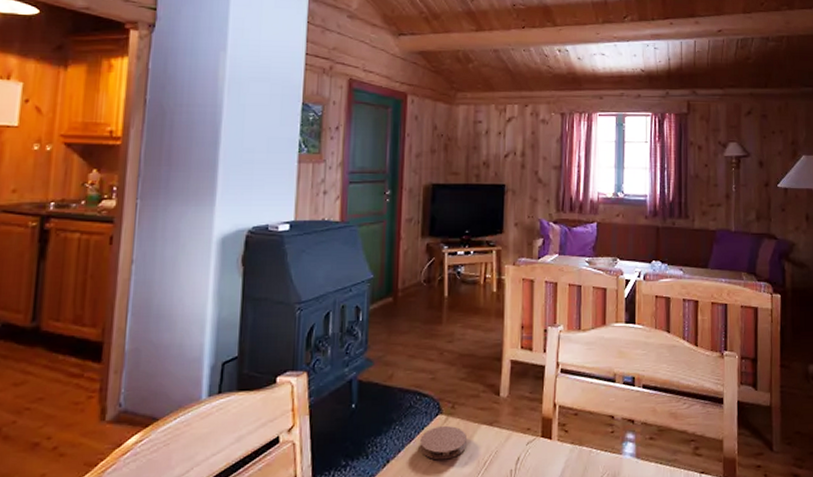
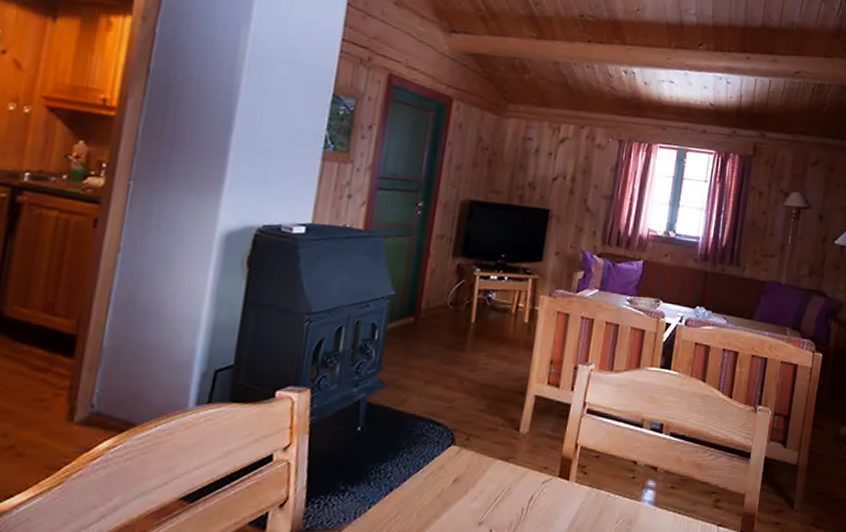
coaster: present [420,425,468,460] -> none [427,457,480,493]

